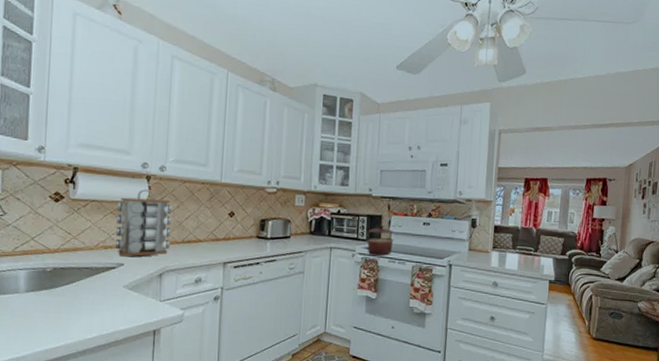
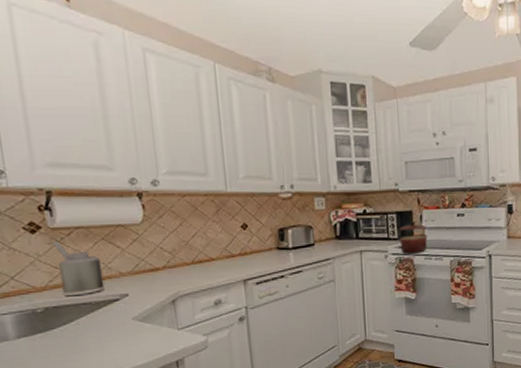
soap dispenser: none [70,210,107,261] -> present [52,241,105,297]
spice rack: present [114,189,172,257] -> none [107,209,179,287]

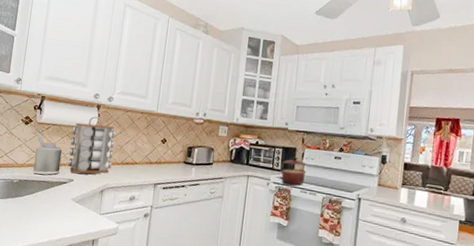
spice rack: none [107,209,179,287] -> present [67,116,116,175]

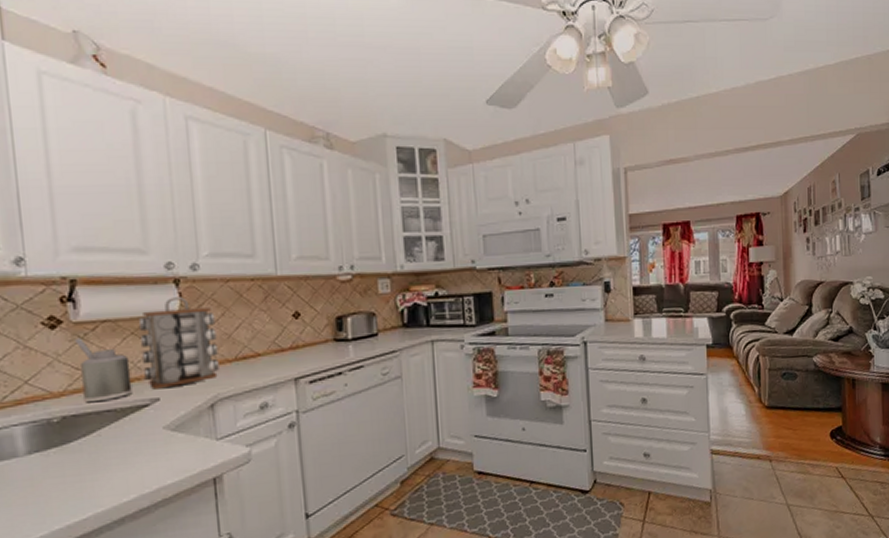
saucepan: present [281,157,307,186] -> none [476,305,511,343]

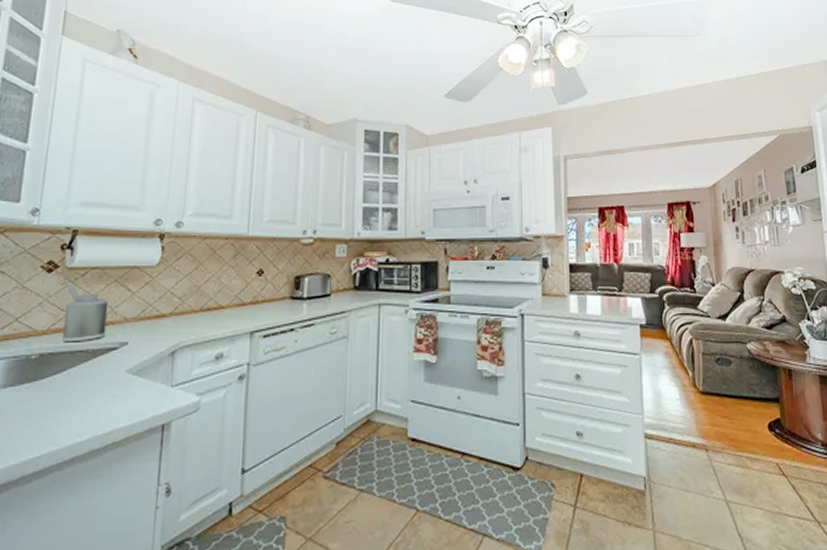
spice rack: present [138,297,220,390] -> none [117,250,189,334]

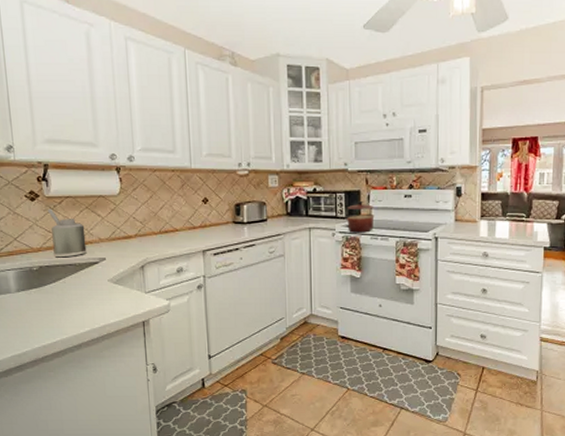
saucepan: none [421,274,454,309] -> present [346,201,375,233]

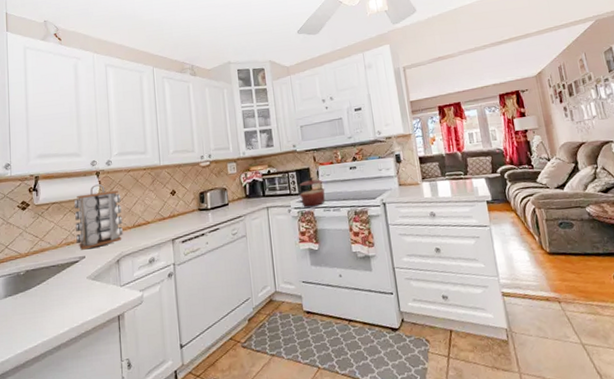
soap dispenser: present [47,208,87,258] -> none [36,215,69,261]
spice rack: none [90,182,148,251] -> present [73,184,123,250]

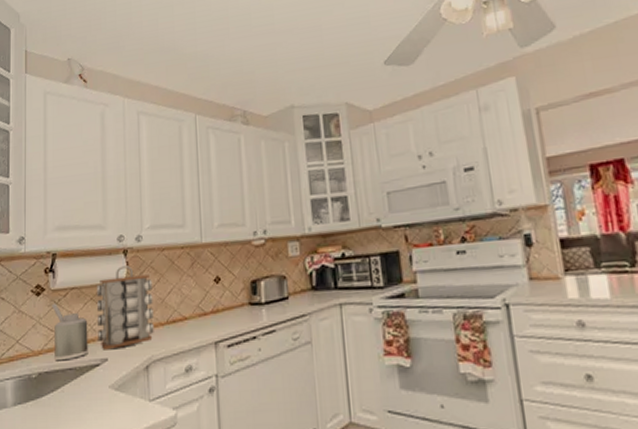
soap dispenser: none [36,215,69,261] -> present [52,303,88,361]
saucepan: present [299,177,325,207] -> none [385,264,421,306]

